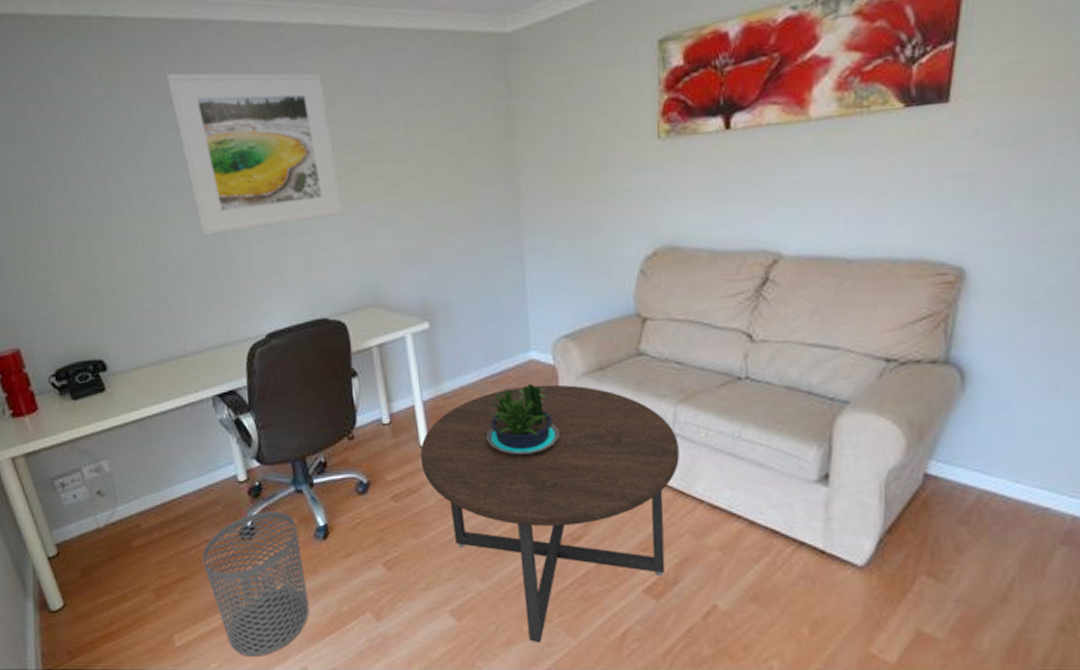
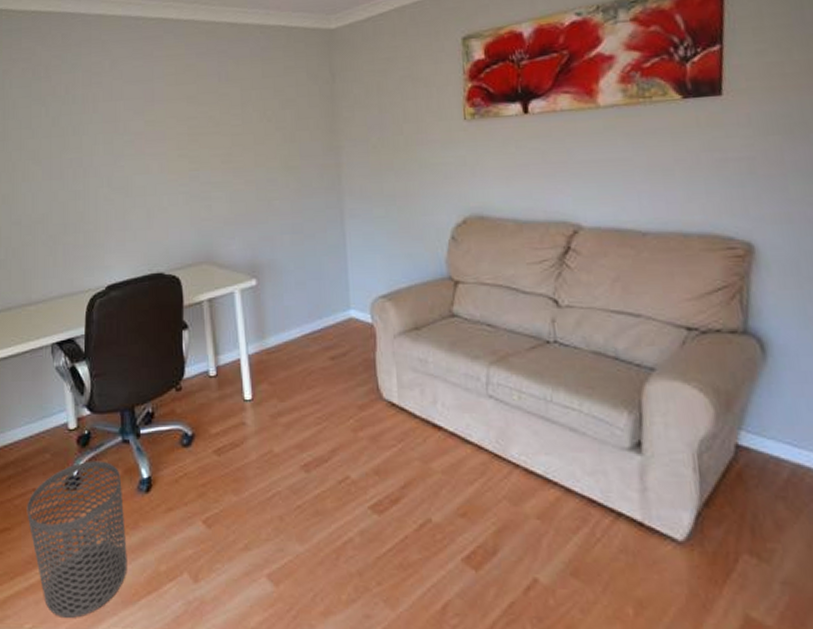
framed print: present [166,73,344,236] -> none [38,55,183,195]
coffee table: present [420,384,679,643] -> none [243,342,494,615]
potted plant: present [486,384,560,456] -> none [307,341,378,413]

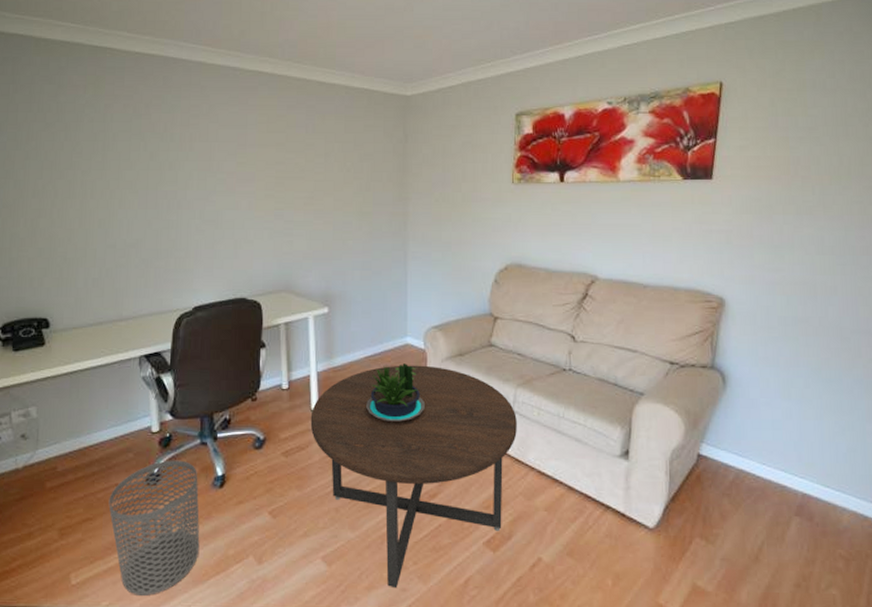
coffee table: none [243,342,494,615] -> present [310,365,517,589]
potted plant: none [307,341,378,413] -> present [366,364,425,423]

